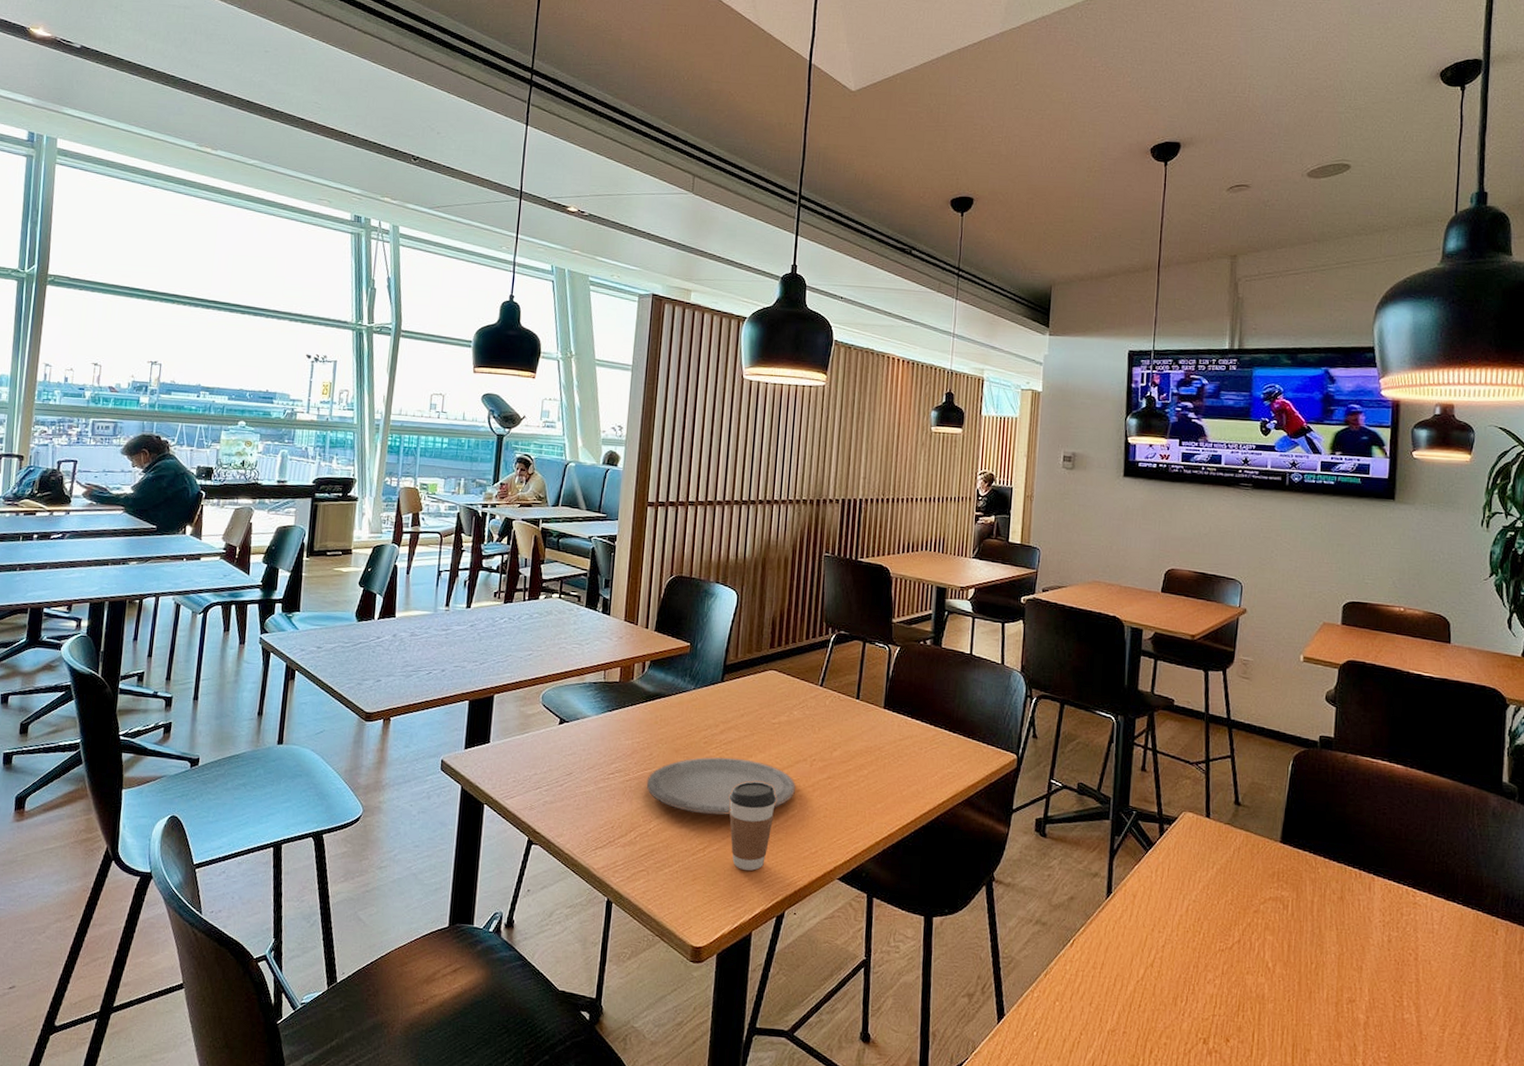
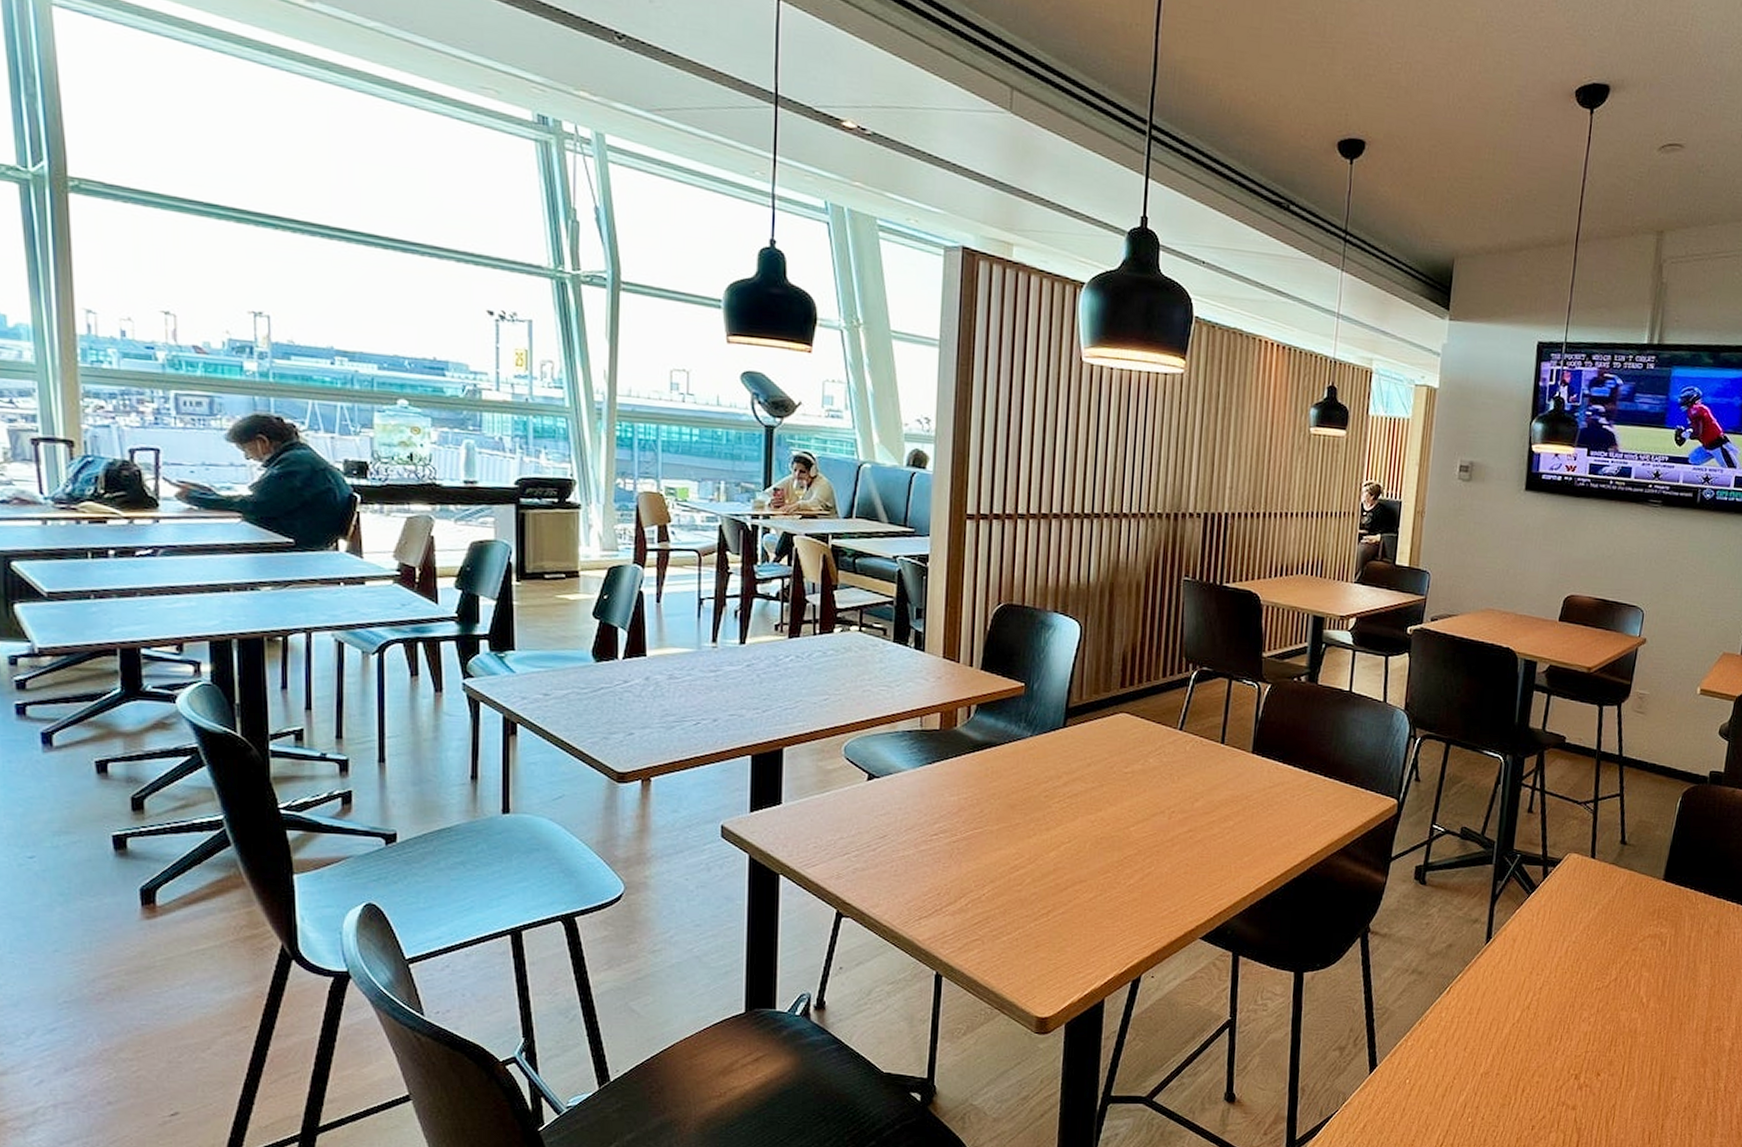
plate: present [646,757,795,815] -> none [977,812,1152,876]
coffee cup: present [729,781,776,871] -> none [1075,838,1130,934]

